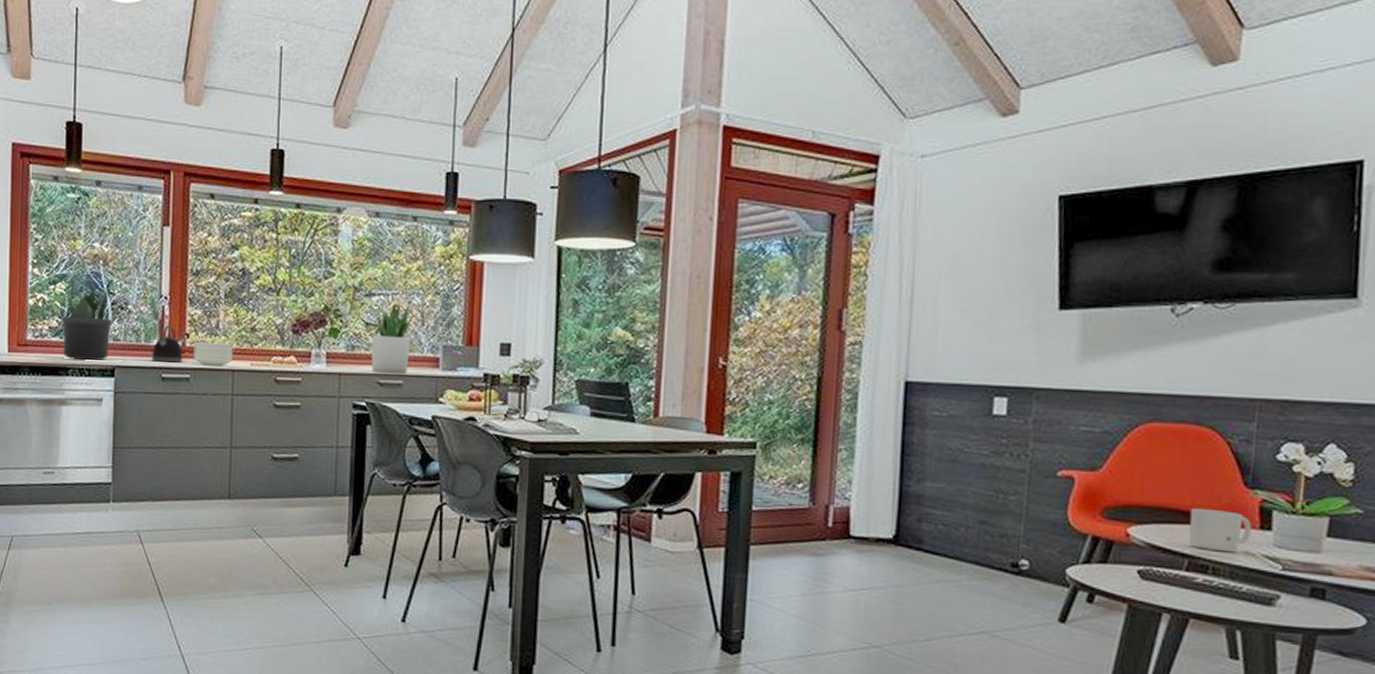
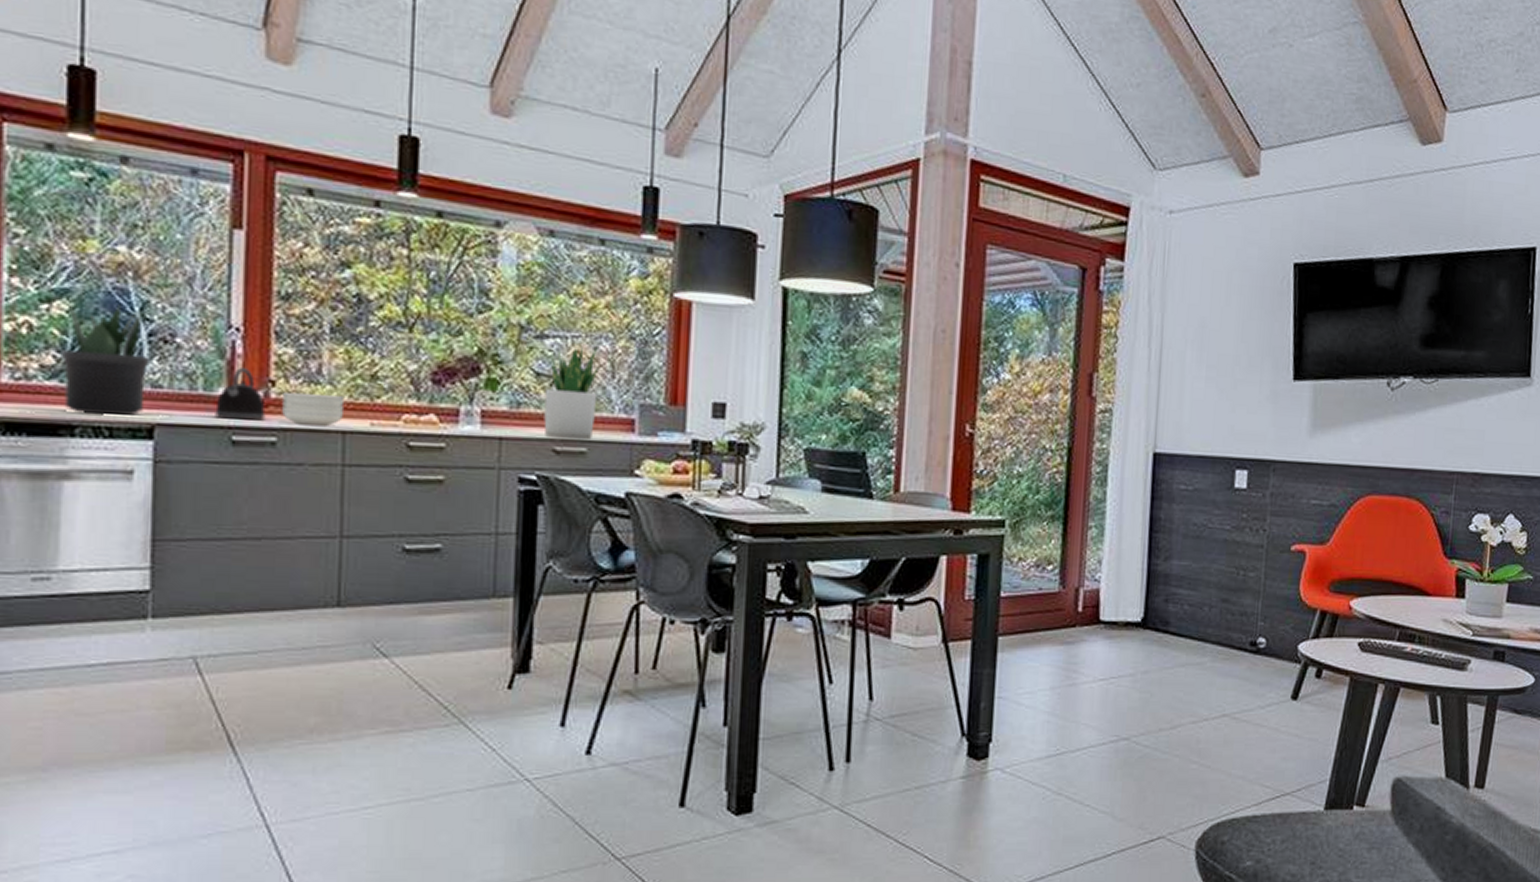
mug: present [1189,507,1252,553] -> none [1400,578,1450,621]

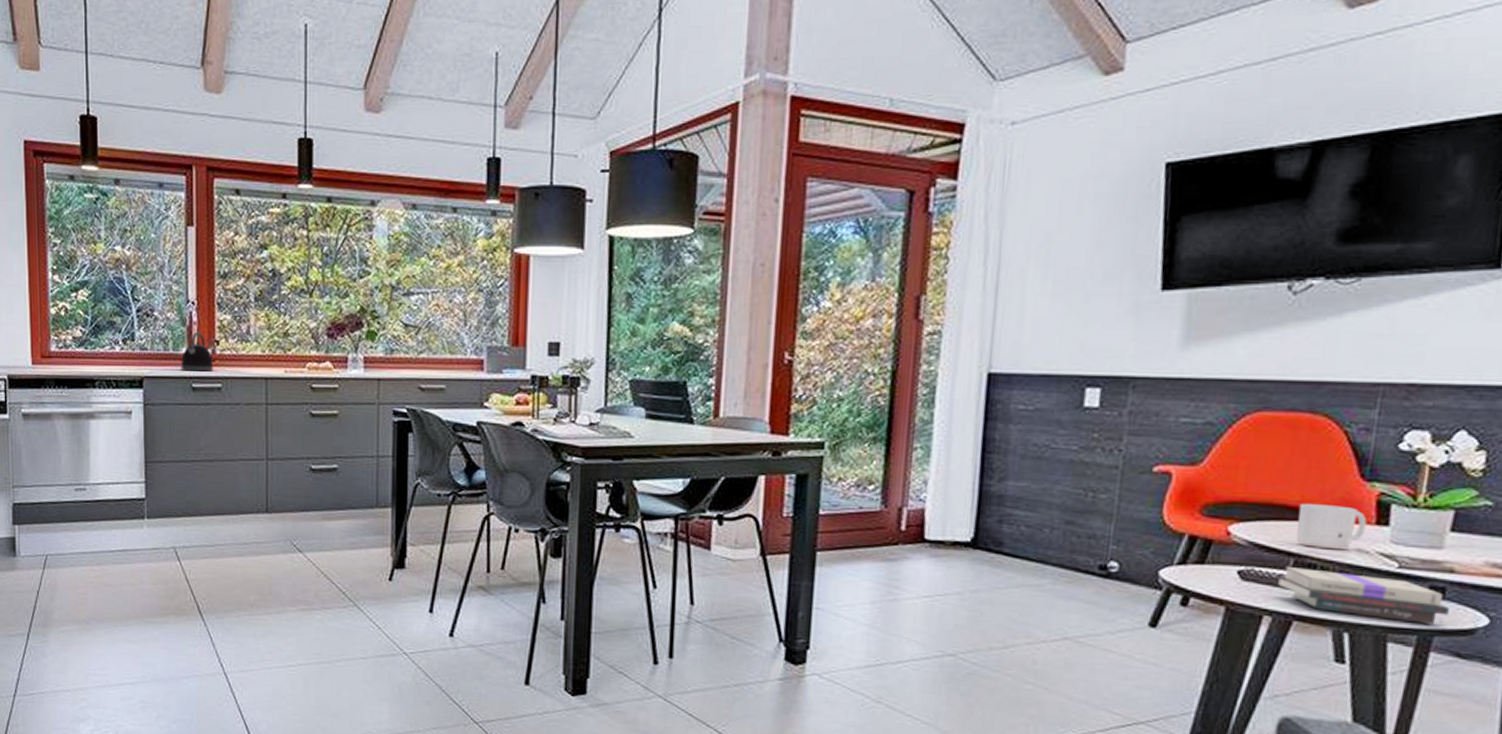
planter: present [62,299,150,415] -> none [85,288,138,371]
bowl: present [281,391,345,428] -> none [223,348,267,375]
planter: present [544,345,601,441] -> none [411,299,455,379]
books: none [1388,637,1508,686] -> present [1278,566,1449,626]
mug: none [1400,578,1450,621] -> present [1296,502,1367,550]

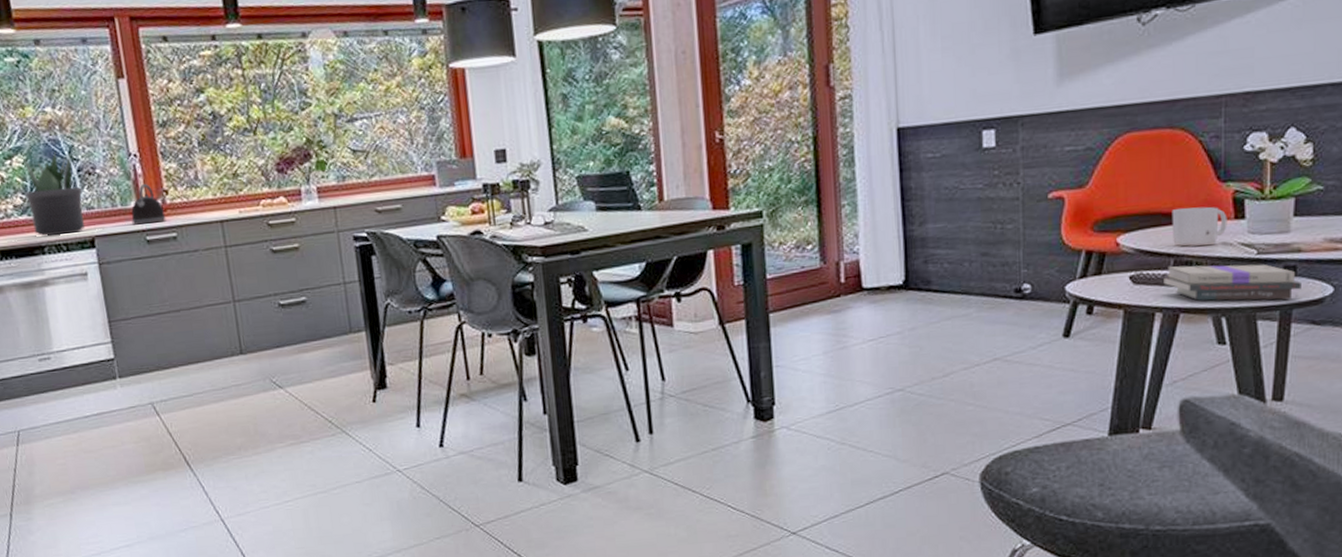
planter: none [85,288,138,371] -> present [22,151,86,236]

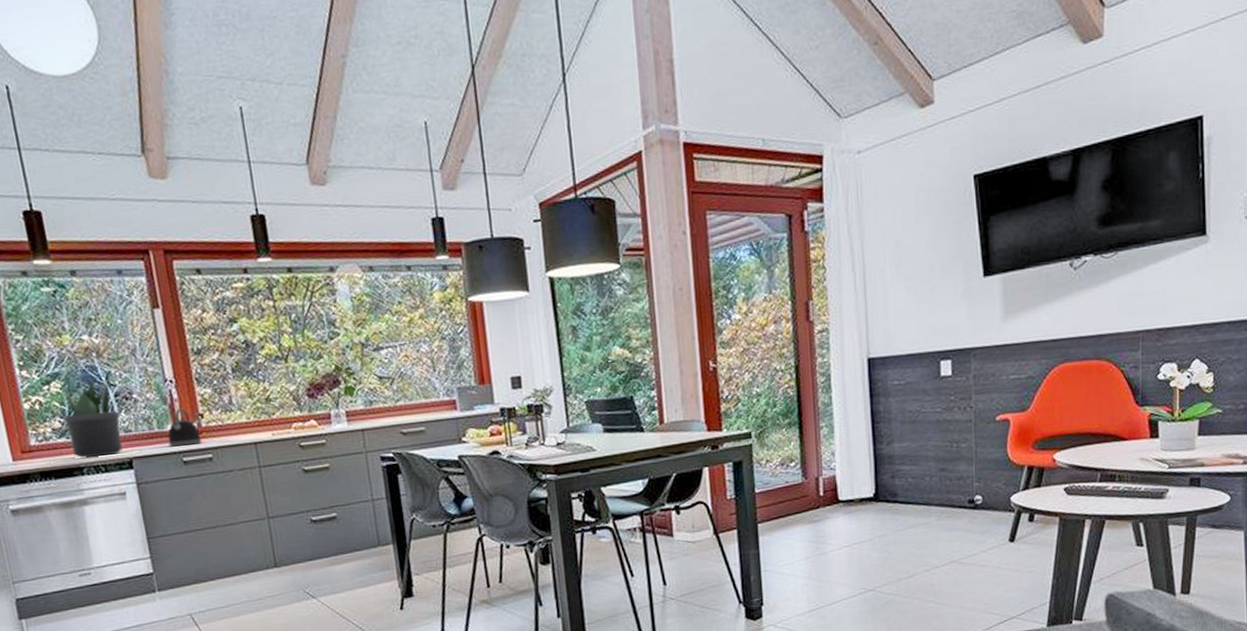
books: present [1163,264,1301,301] -> none [1092,477,1204,509]
mug: present [1172,206,1227,247] -> none [1099,427,1144,462]

